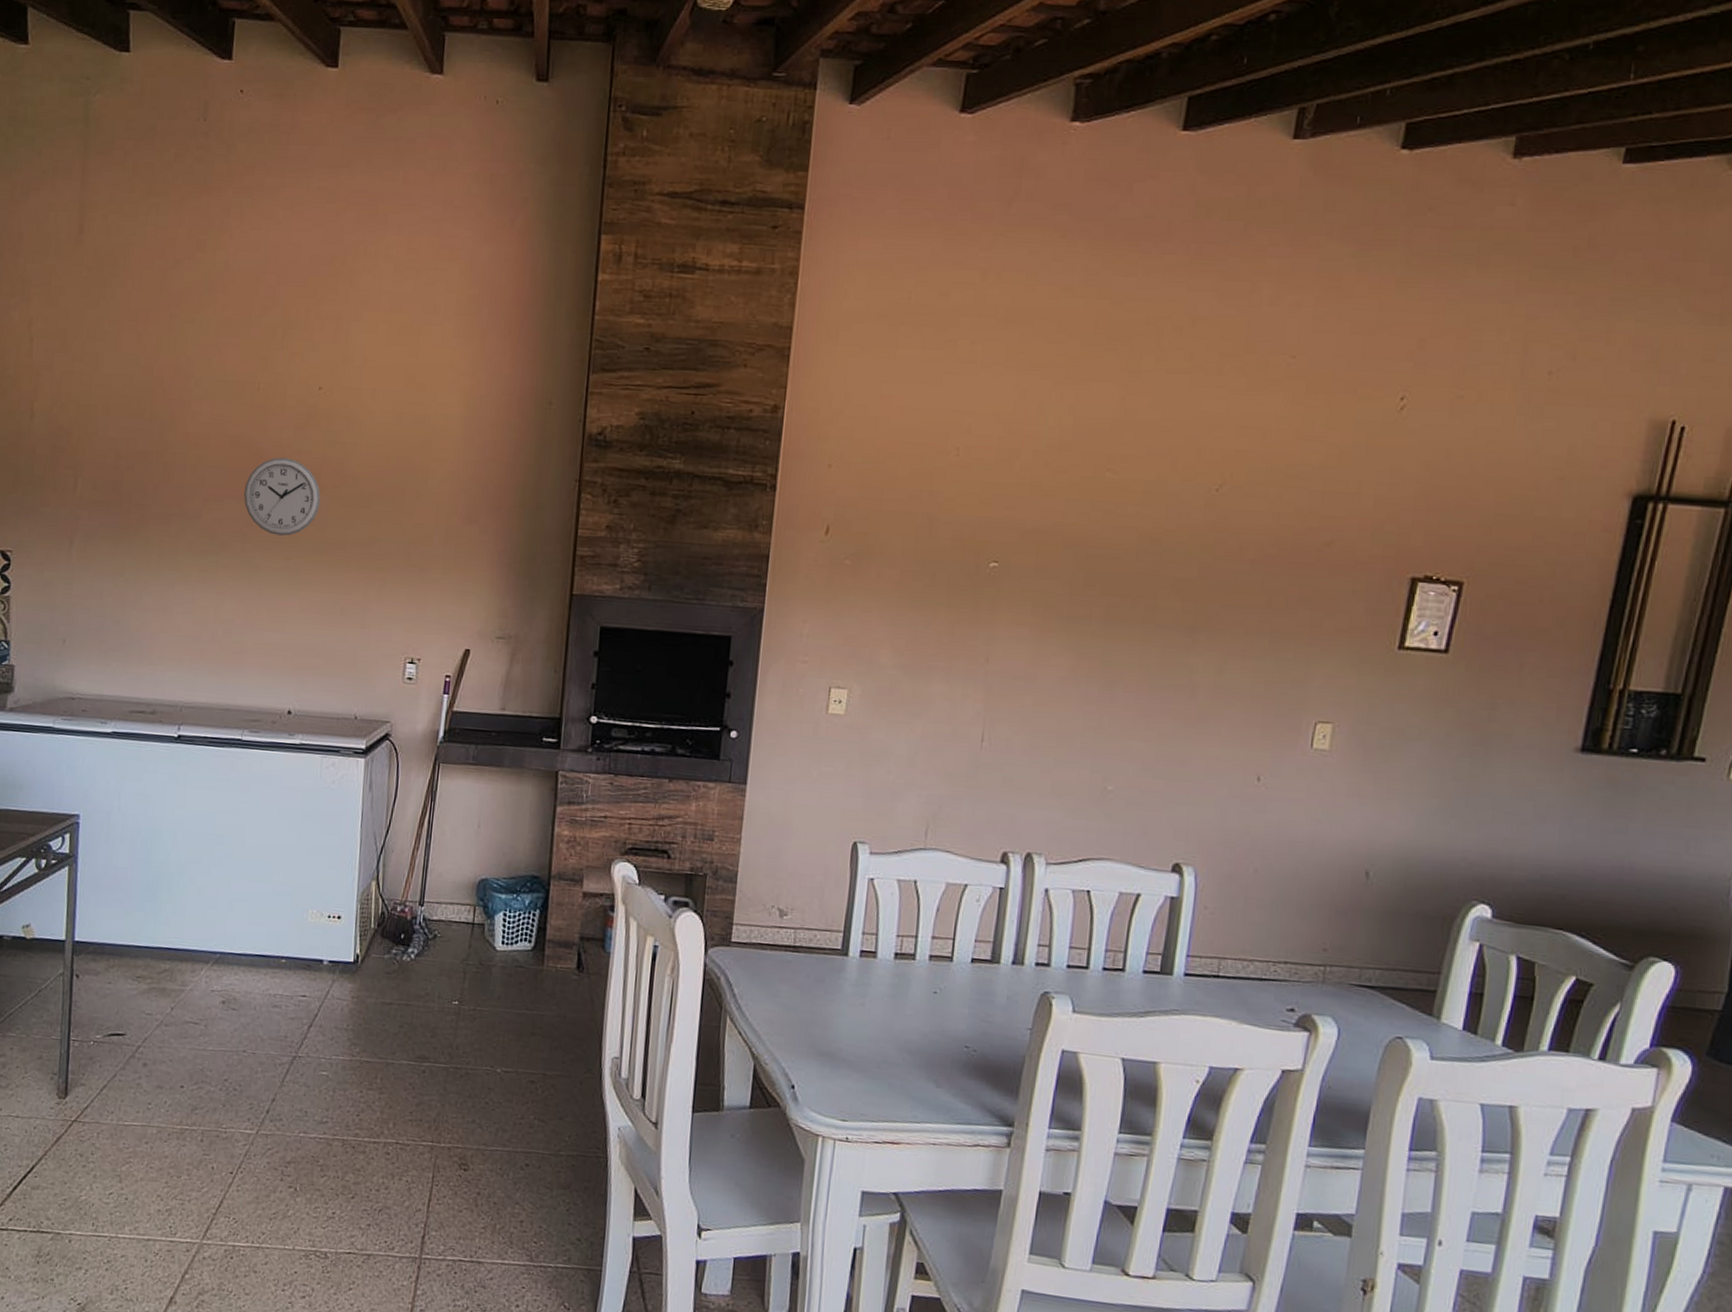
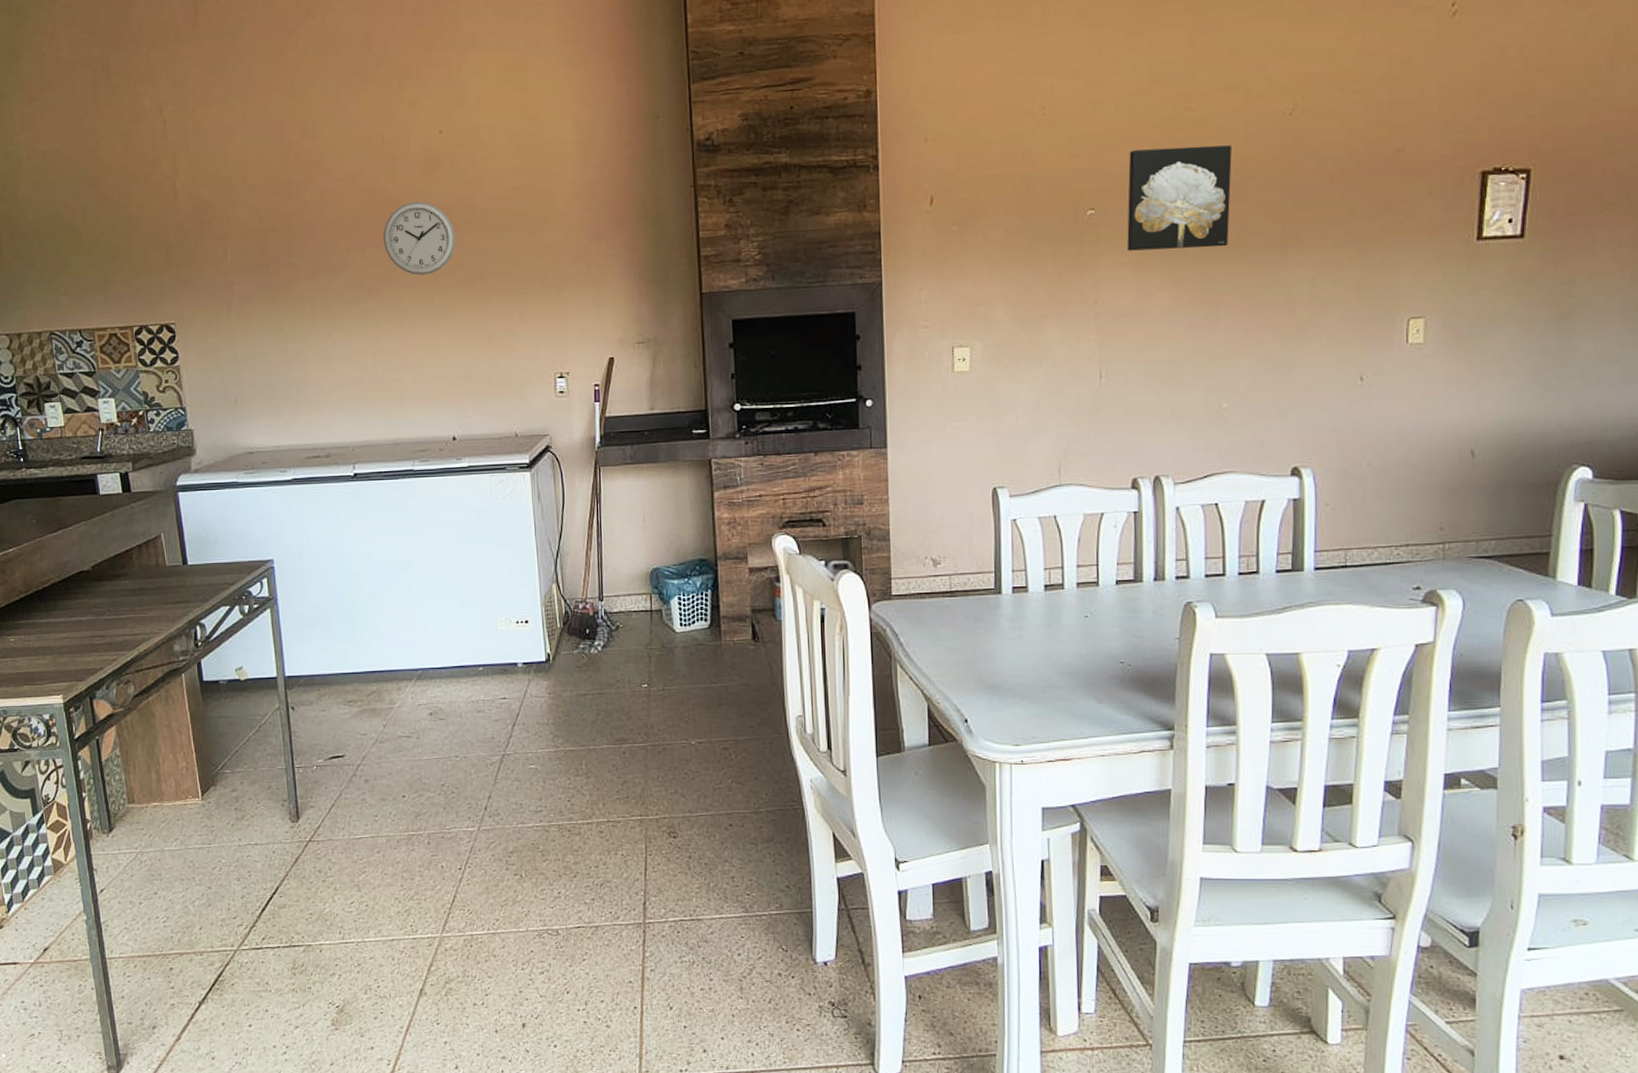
wall art: none [1028,506,1151,620] -> present [1127,145,1232,251]

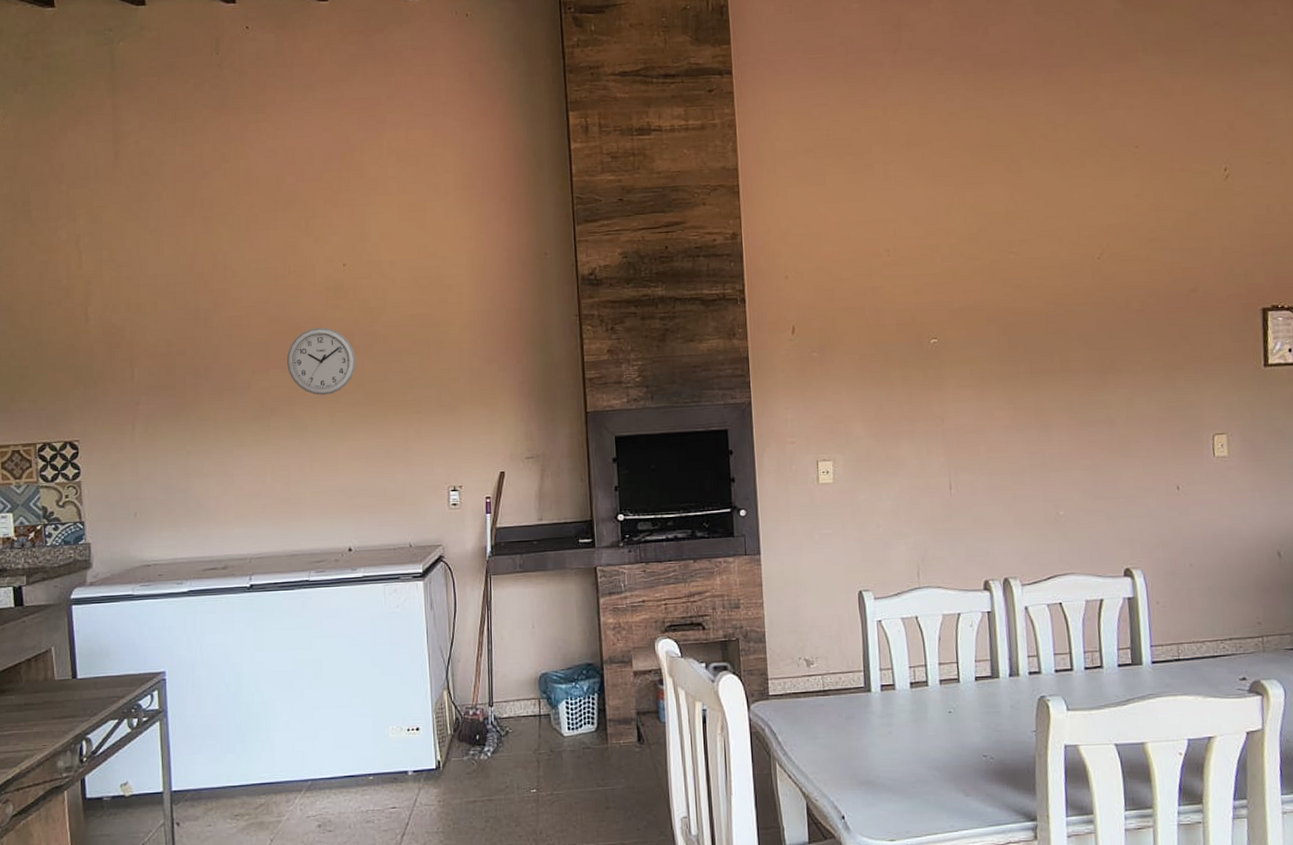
wall art: present [1127,145,1232,251] -> none [964,284,1055,375]

